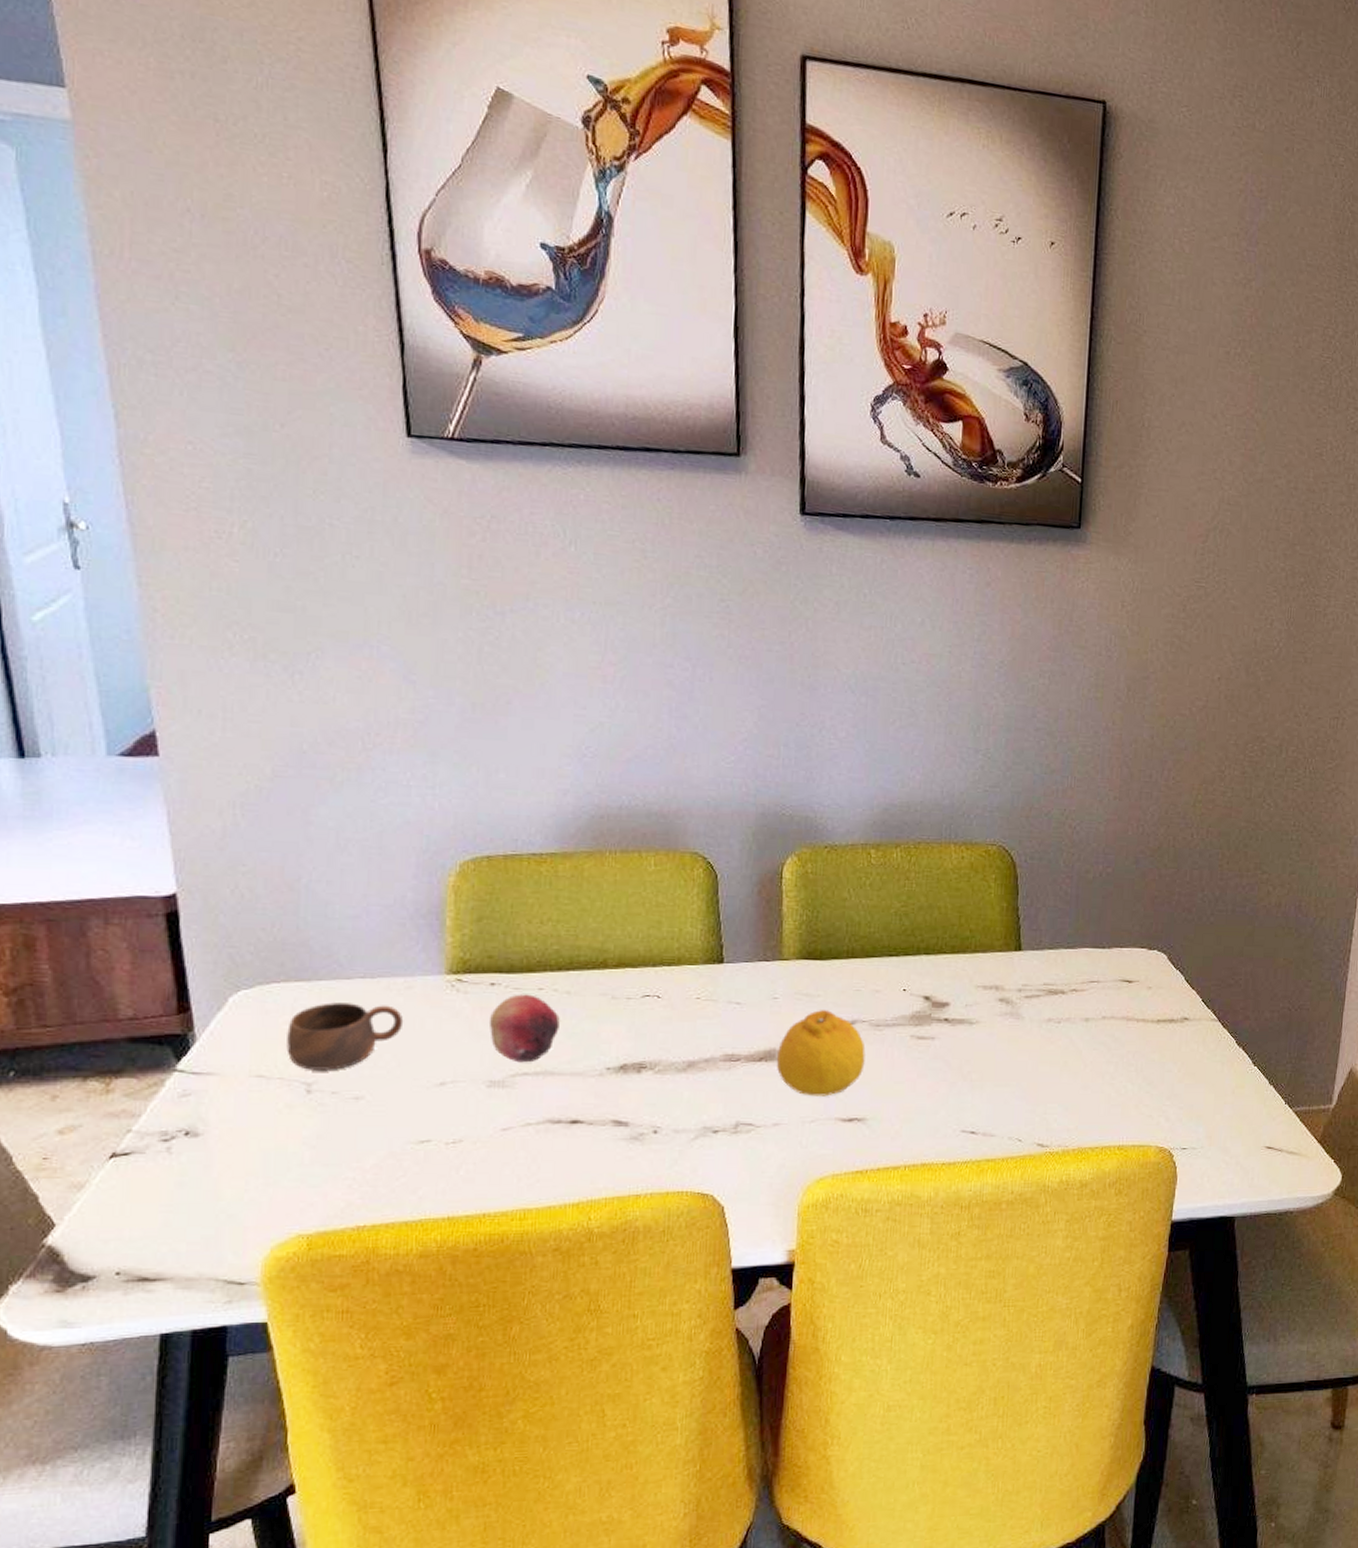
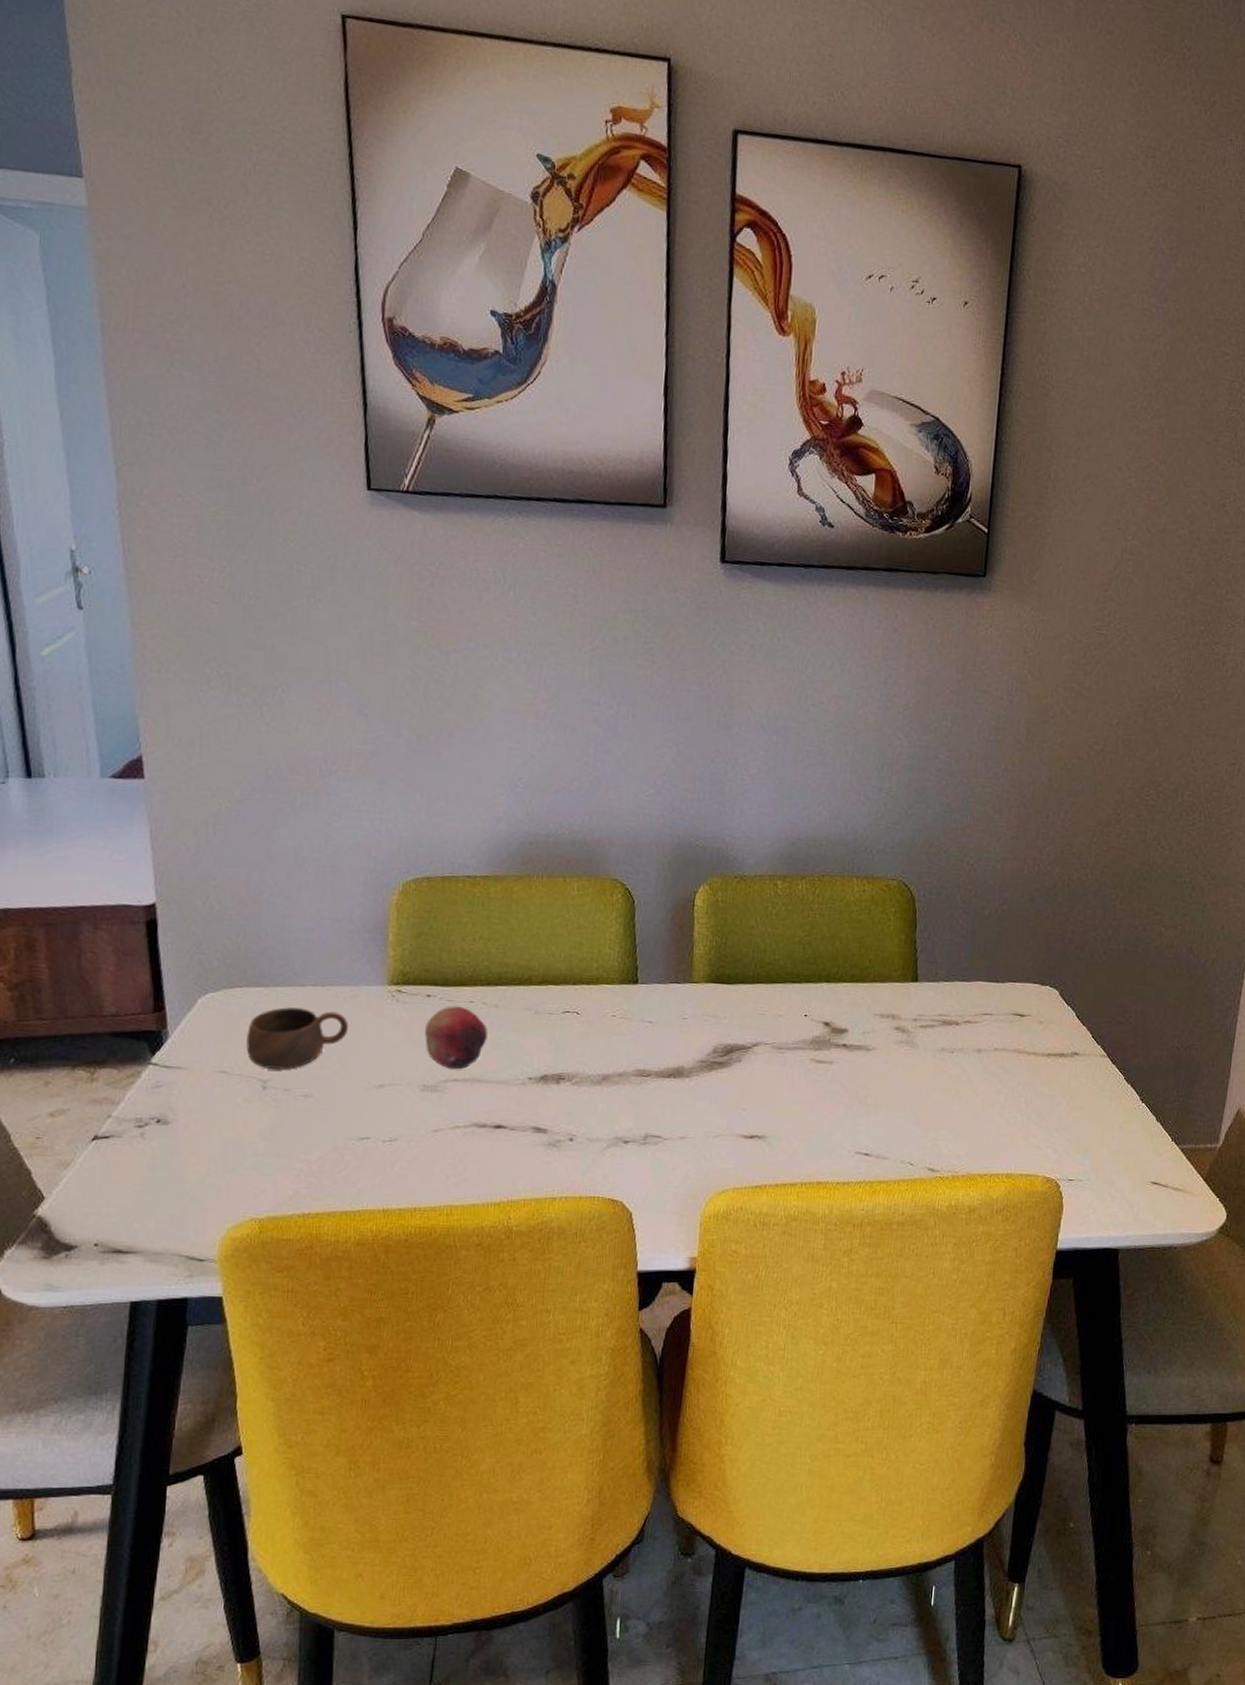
fruit: present [776,1010,866,1097] -> none [684,1031,768,1114]

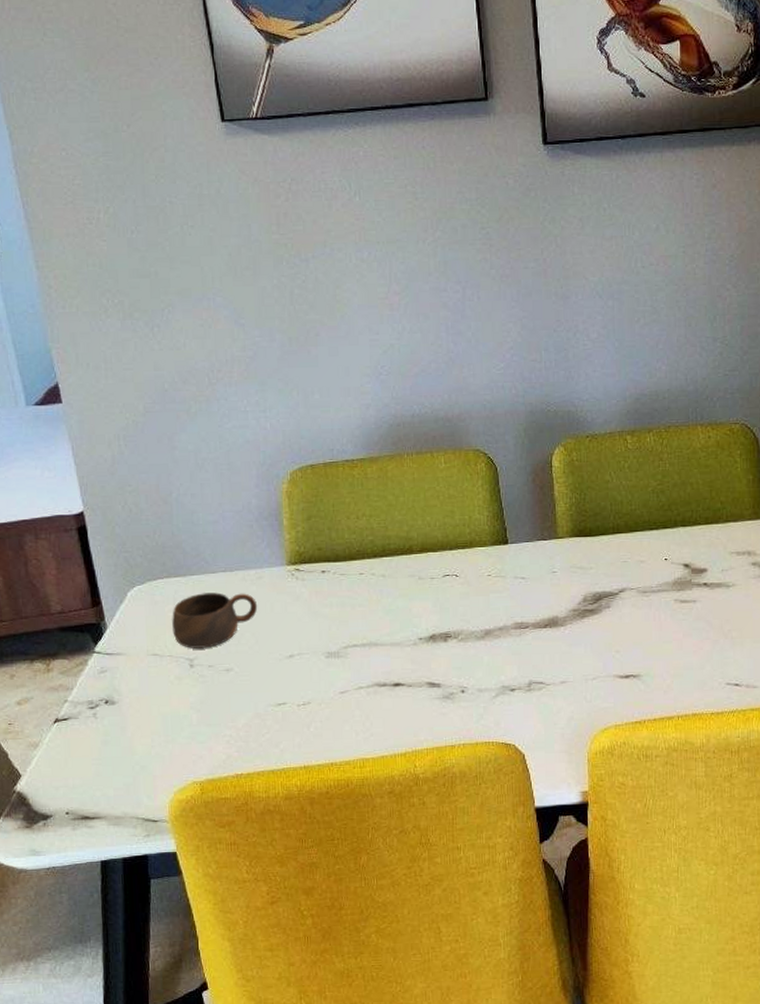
fruit: present [425,1006,488,1070] -> none [324,579,379,636]

